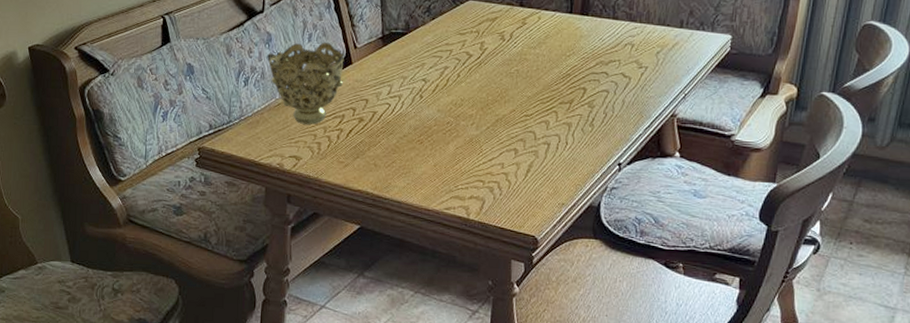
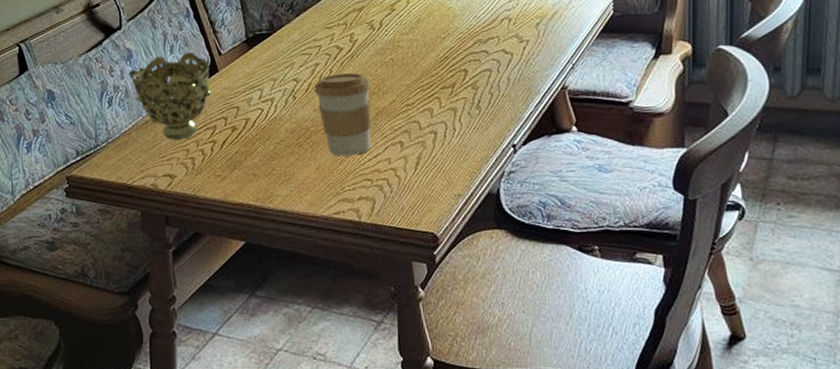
coffee cup: none [441,79,495,157] -> present [314,73,372,156]

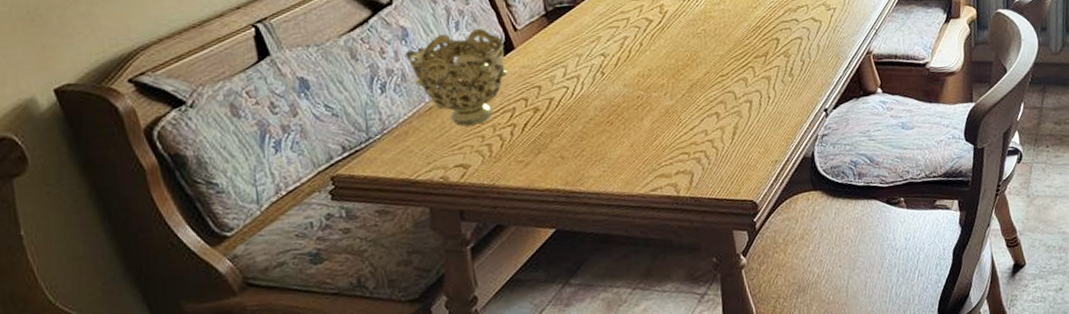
coffee cup: present [314,73,372,156] -> none [624,45,686,132]

